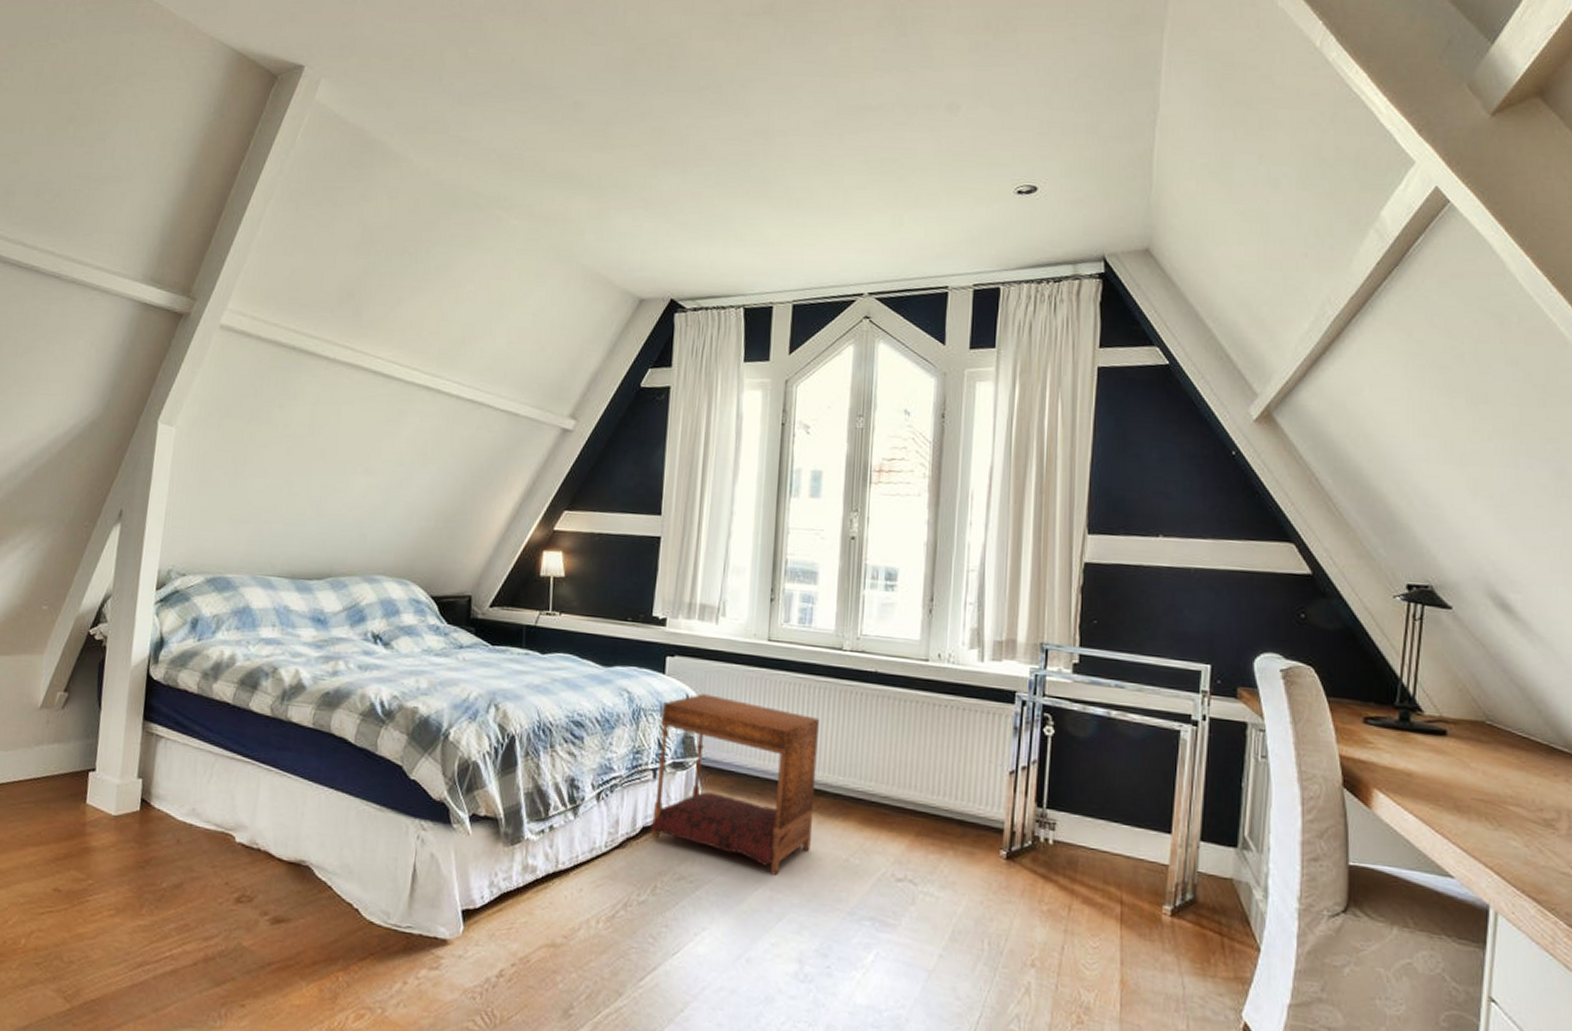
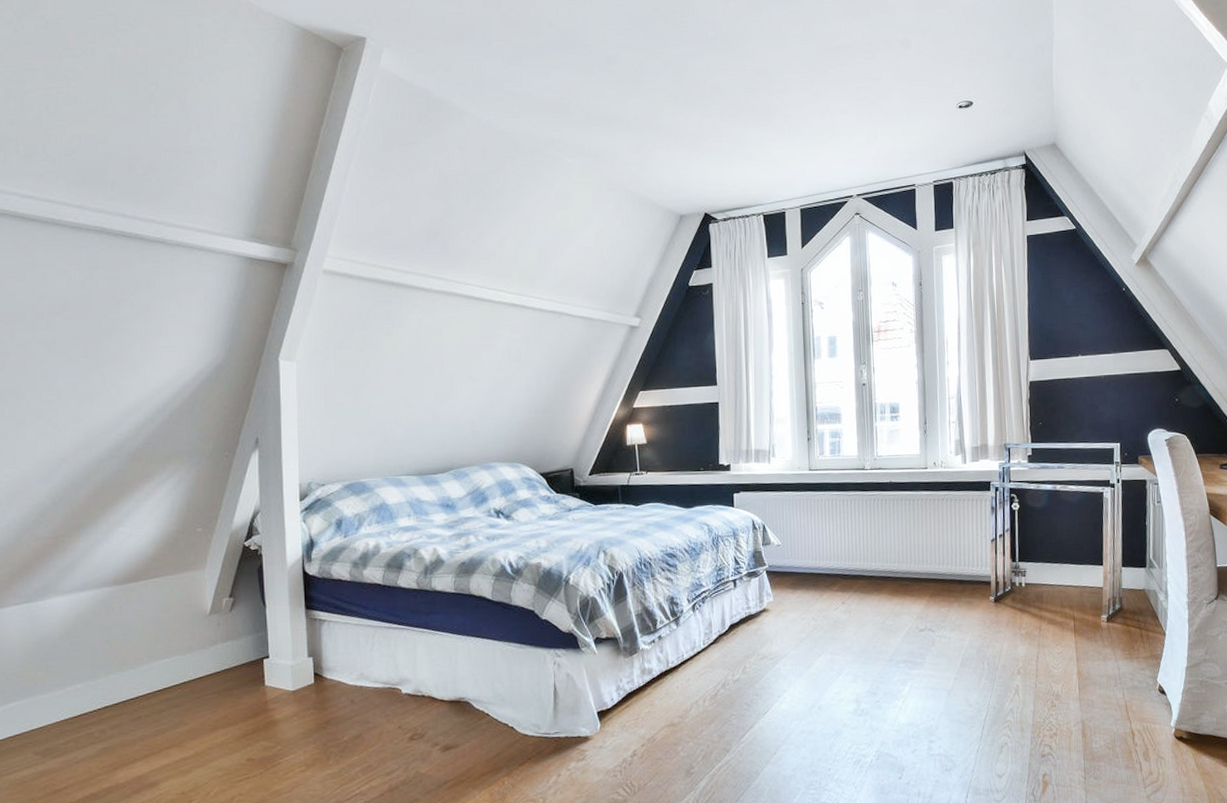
canopy bed: present [650,693,819,875] -> none [735,517,857,643]

